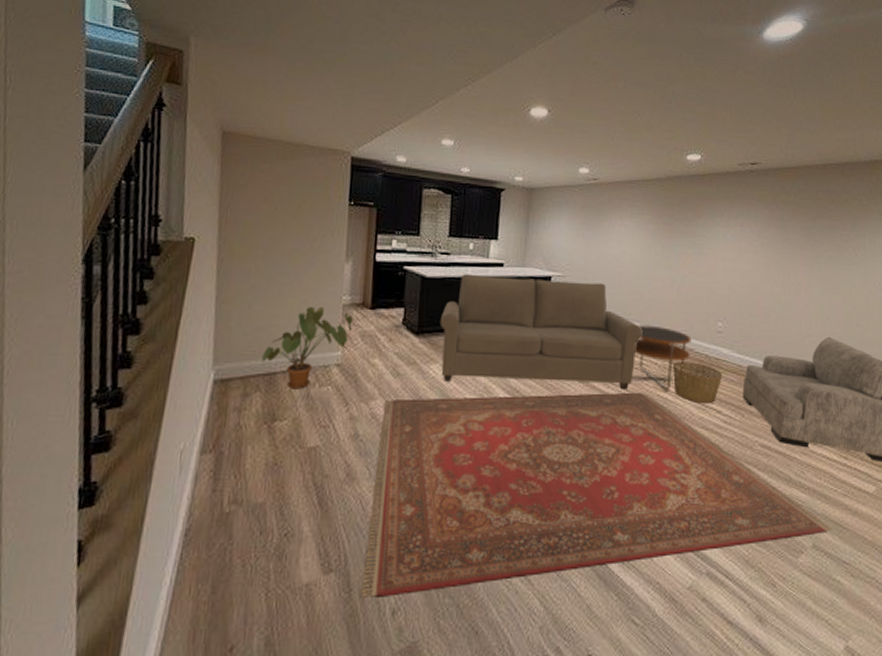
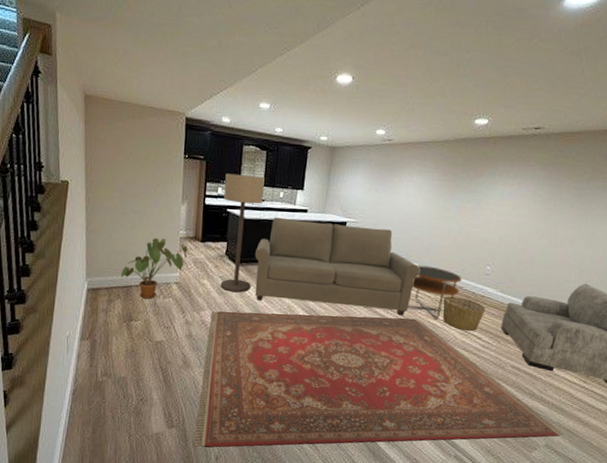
floor lamp: none [397,222,450,373] -> present [221,173,265,293]

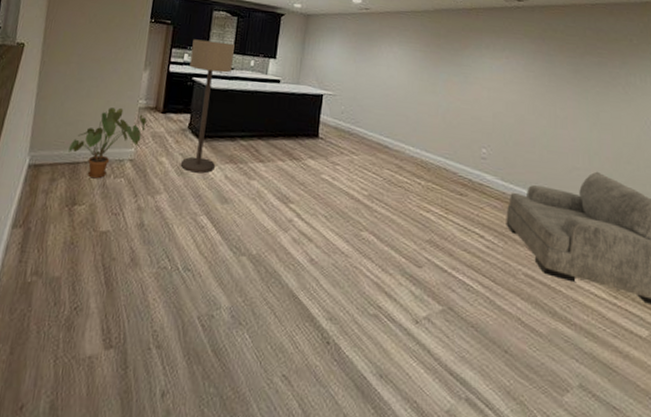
area rug: present [194,311,564,448] -> none [135,195,601,379]
sofa: present [254,217,420,315] -> none [219,87,407,206]
side table: present [407,265,462,319] -> none [394,145,455,212]
basket: present [443,296,486,331] -> none [436,183,486,227]

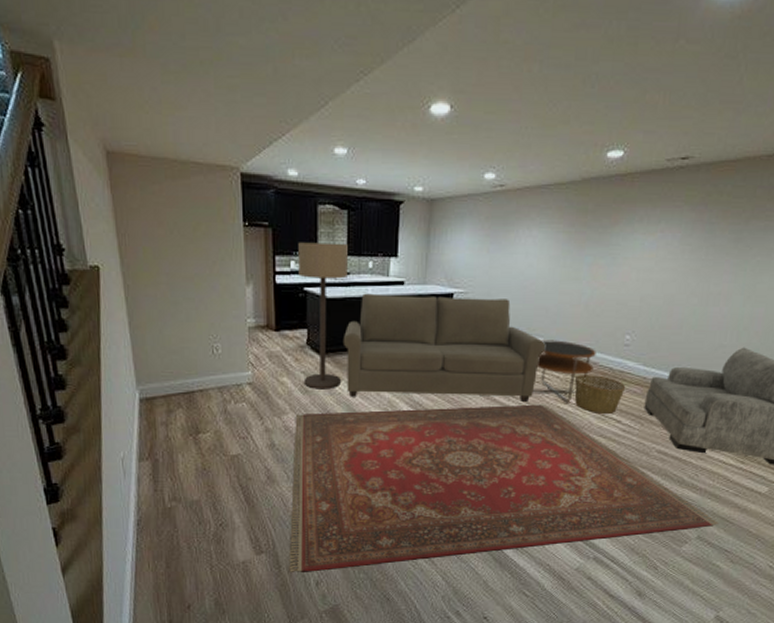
house plant: present [68,107,147,179] -> none [179,329,259,406]
area rug: none [135,195,601,379] -> present [289,404,719,572]
sofa: none [219,87,407,206] -> present [342,293,546,401]
side table: none [394,145,455,212] -> present [532,340,596,403]
basket: none [436,183,486,227] -> present [575,375,626,413]

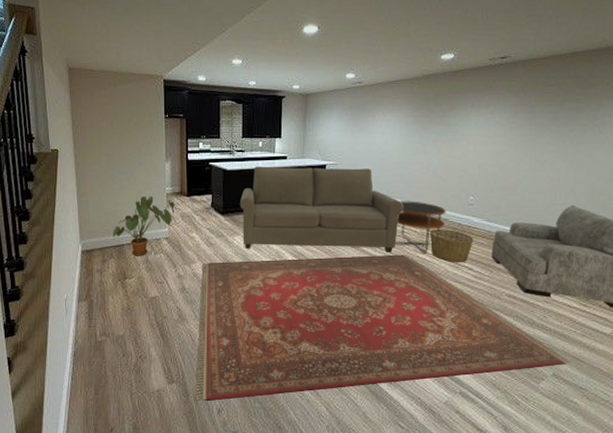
house plant: none [179,329,259,406] -> present [113,195,175,256]
floor lamp: present [298,242,348,390] -> none [205,128,243,243]

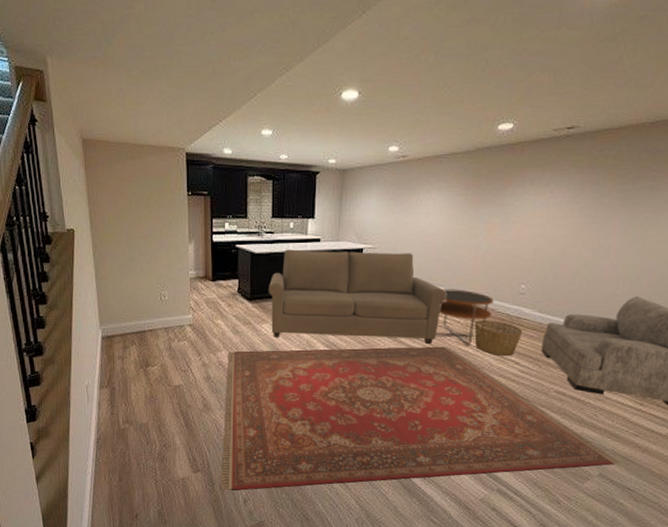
house plant: present [113,195,175,256] -> none [134,279,199,343]

